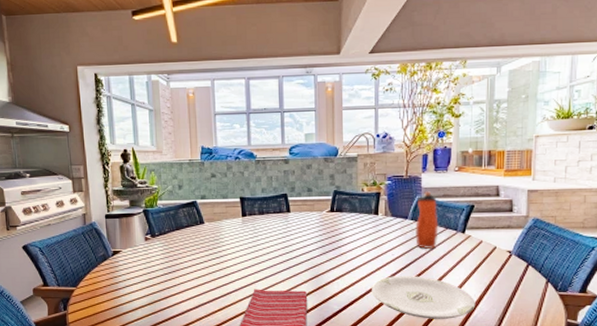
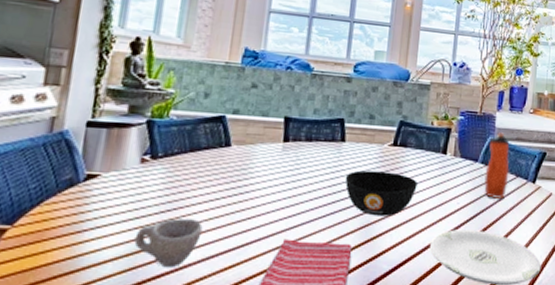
cup: none [152,278,195,312] -> present [134,218,203,268]
bowl: none [294,233,355,269] -> present [345,170,417,216]

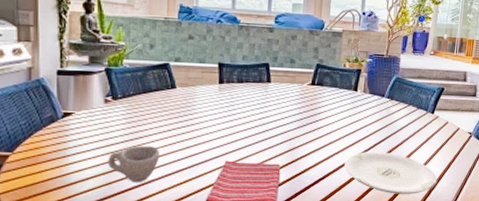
bowl: present [345,170,417,216] -> none [272,106,333,142]
water bottle: present [484,132,510,199] -> none [389,72,412,127]

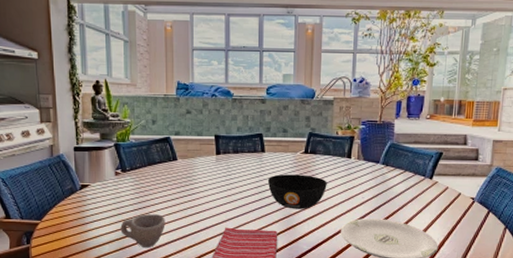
bowl: none [272,106,333,142] -> present [267,174,327,209]

